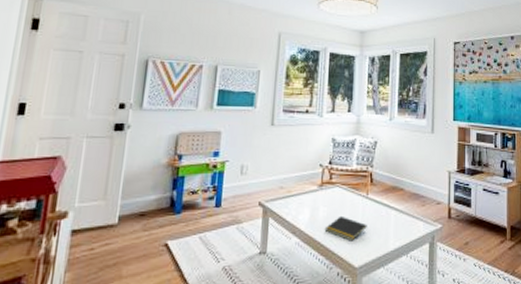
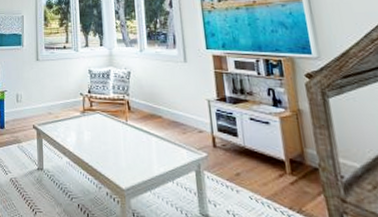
notepad: present [324,215,367,241] -> none [90,140,130,164]

